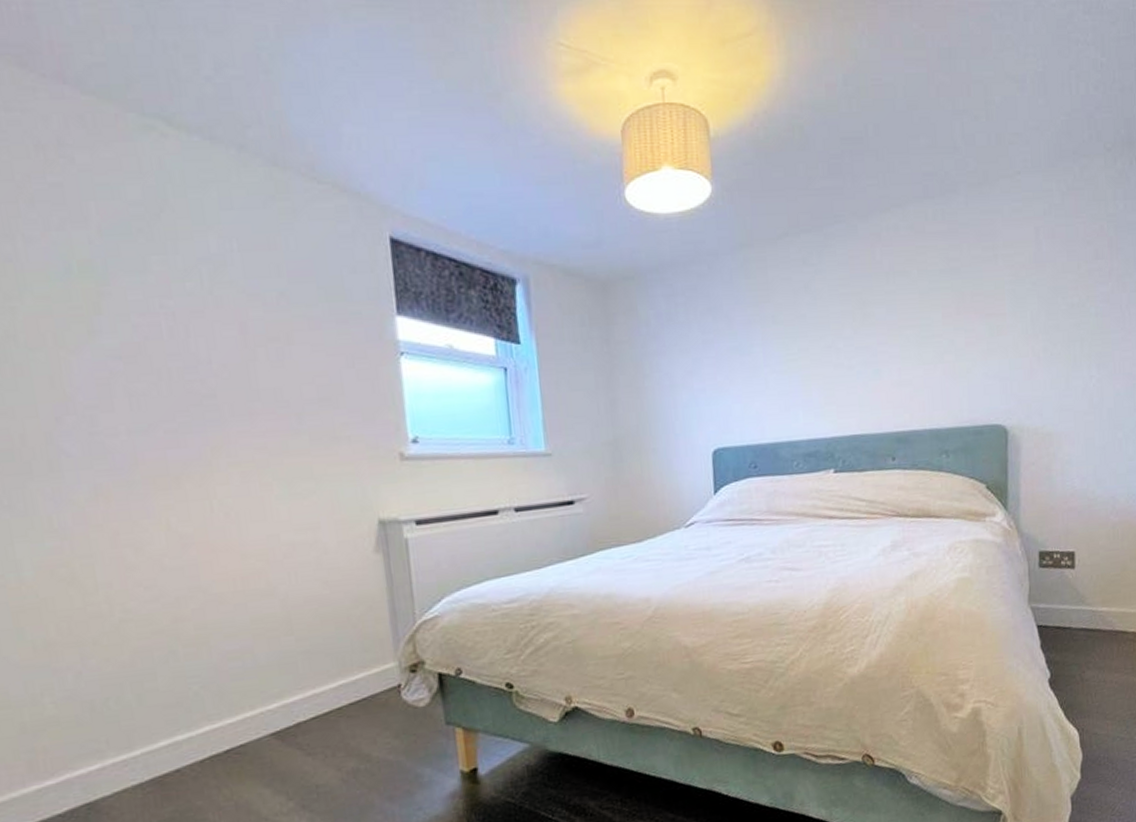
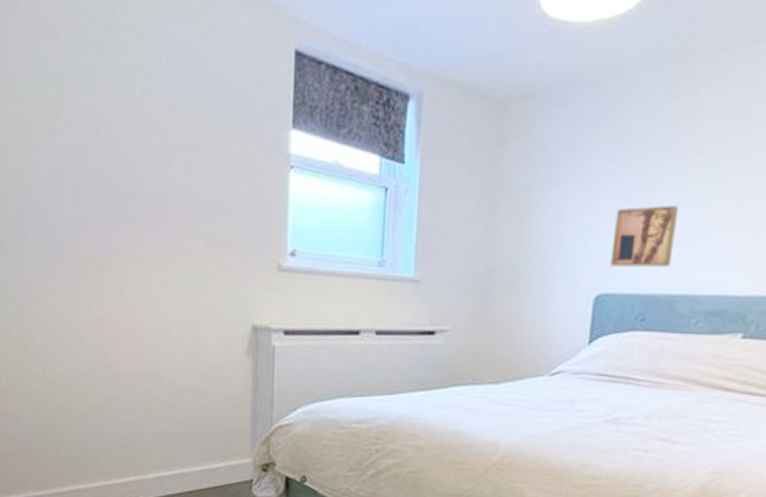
wall art: none [718,366,770,424] -> present [610,205,679,267]

